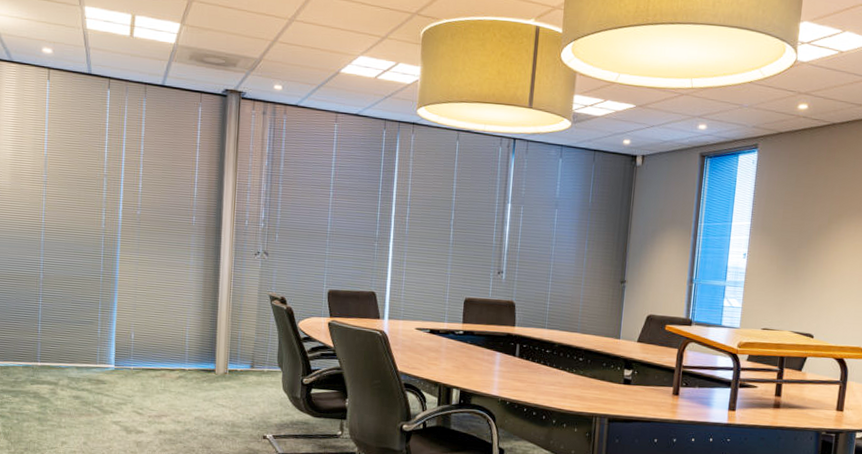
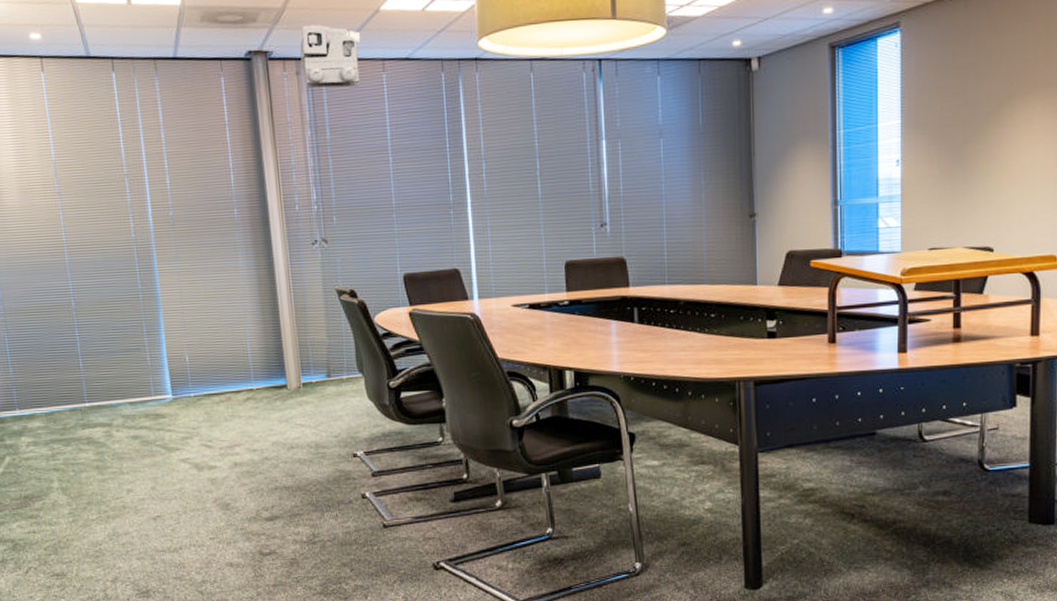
total station: none [268,75,321,131] -> present [300,24,361,88]

